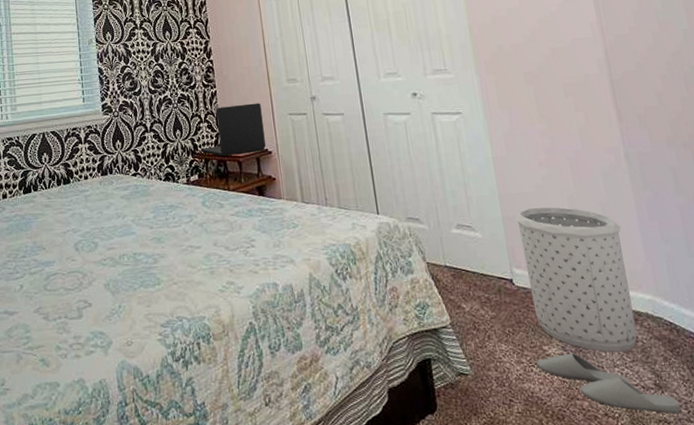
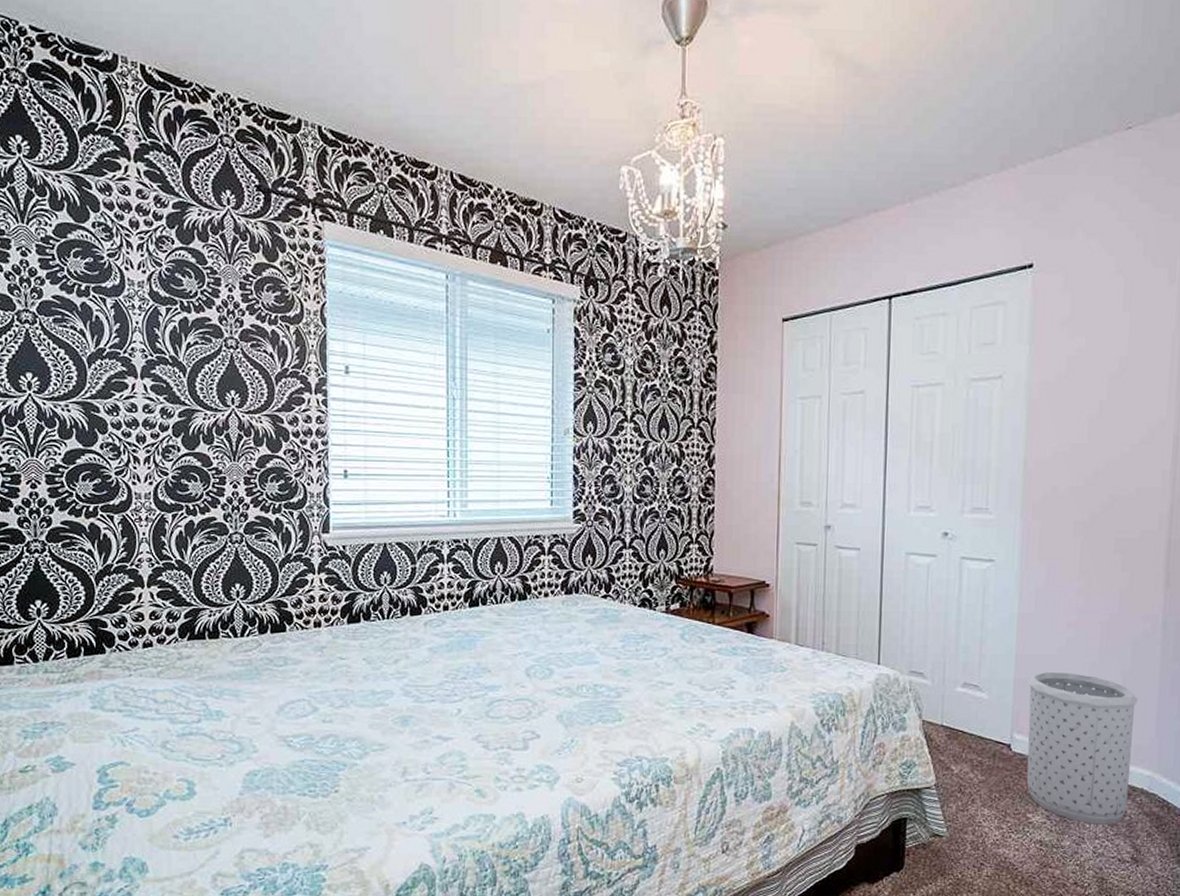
laptop: present [200,103,266,157] -> none [686,526,765,586]
slippers: present [536,353,681,414] -> none [1017,823,1152,886]

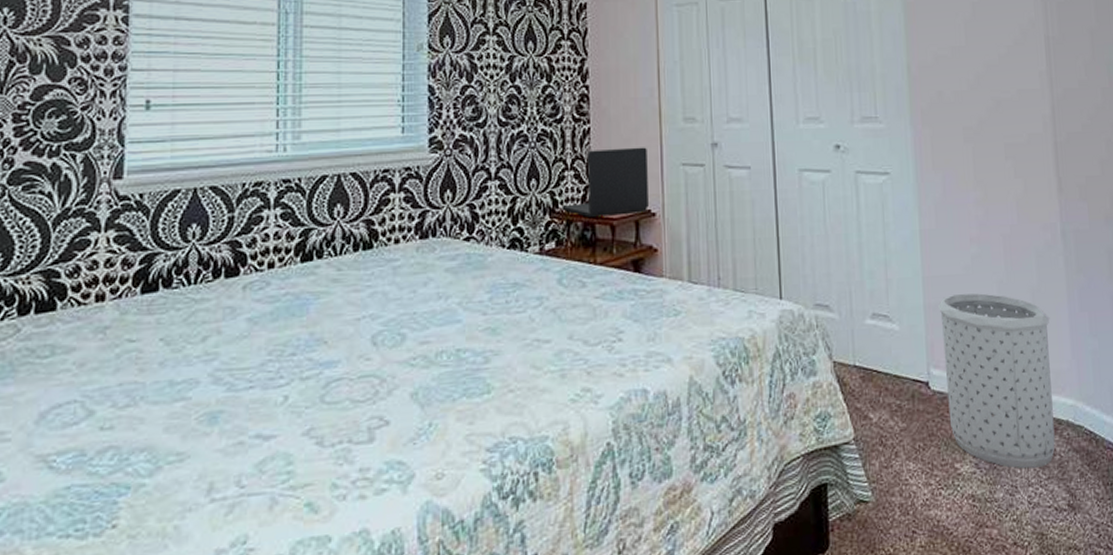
laptop: none [686,526,765,586] -> present [562,147,649,218]

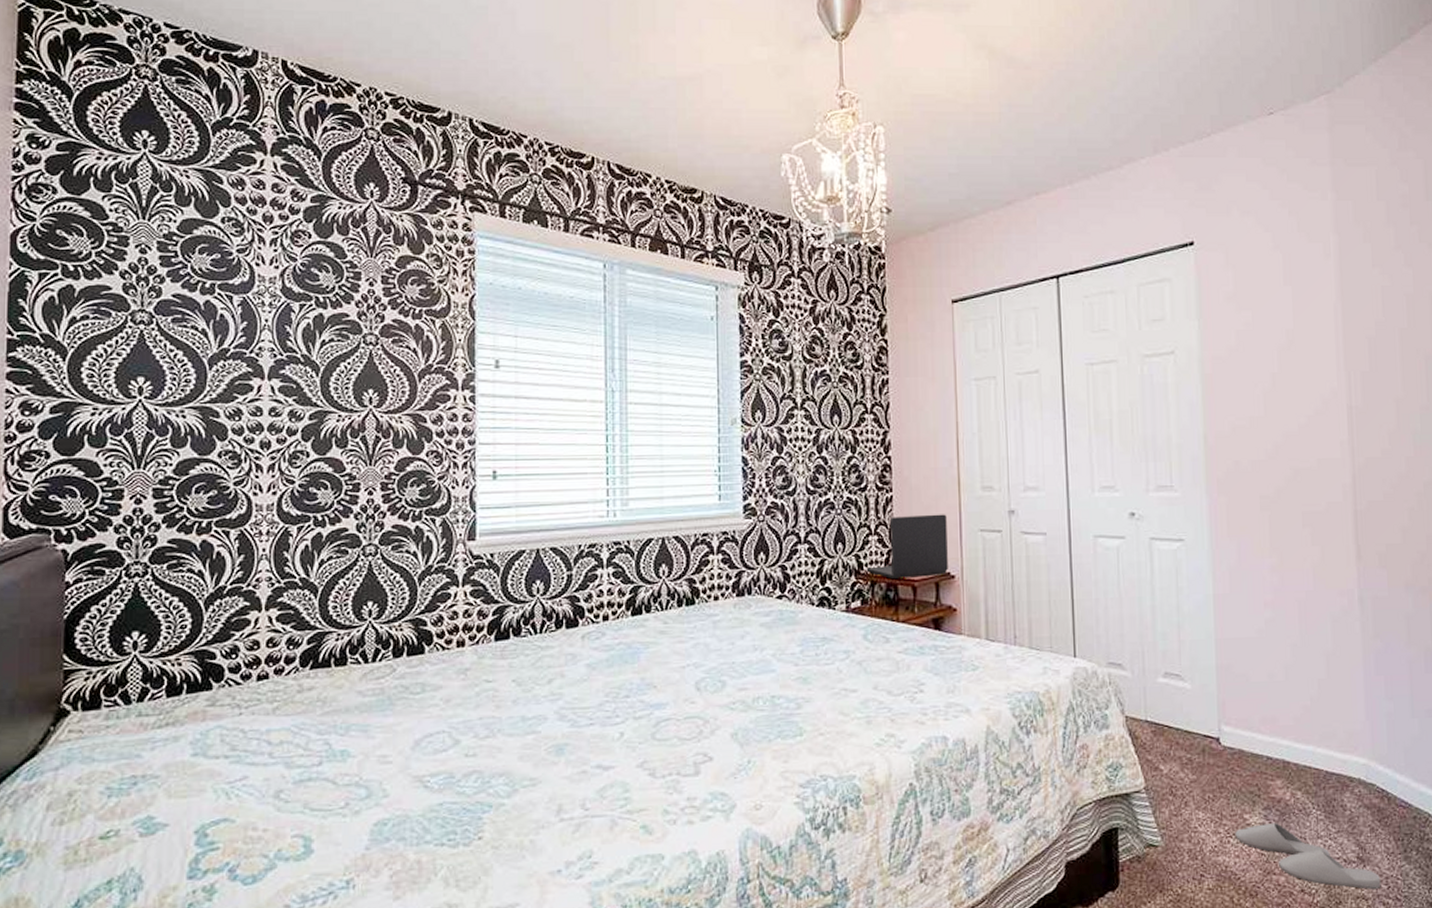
laundry basket: present [937,293,1055,469] -> none [1230,656,1346,822]
slippers: none [946,471,1092,539] -> present [1235,823,1381,889]

